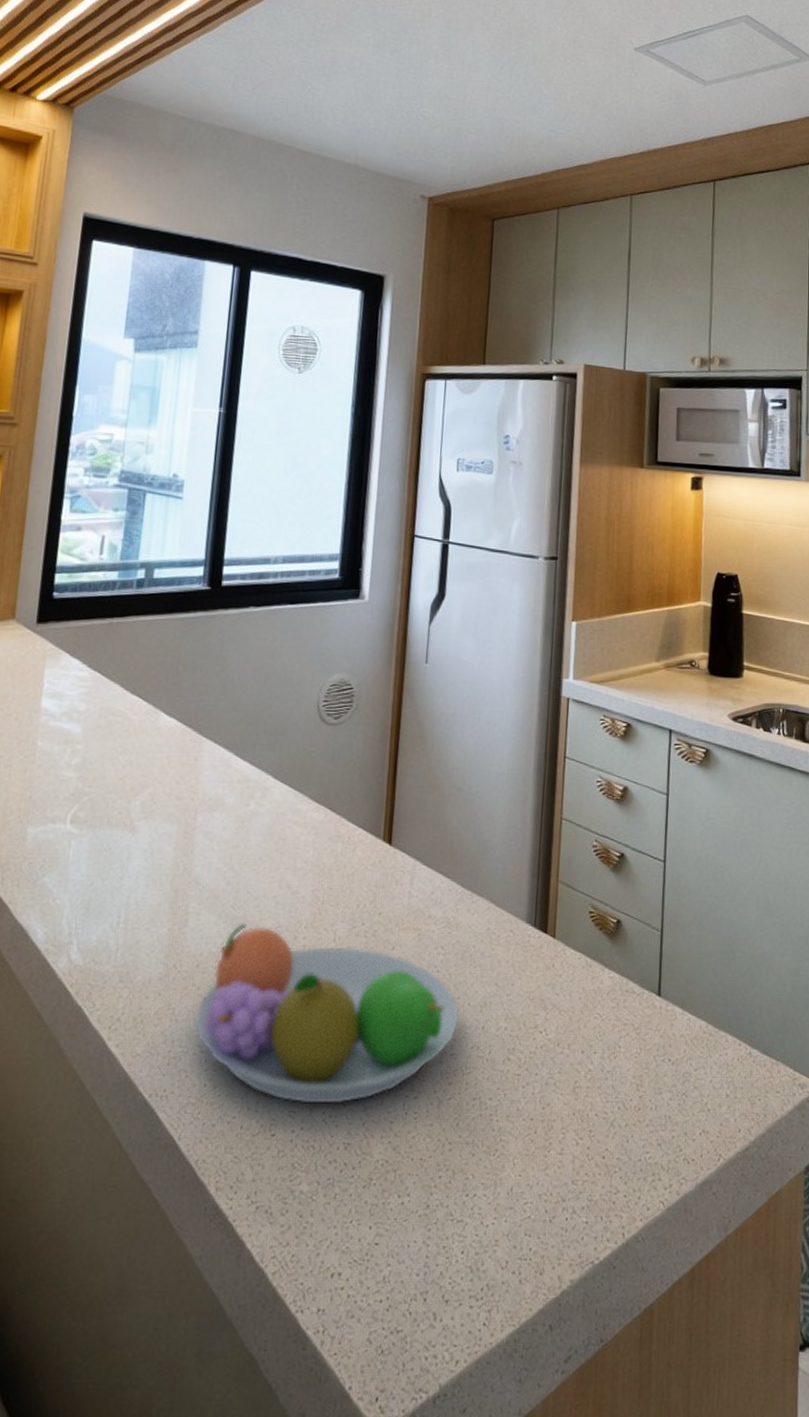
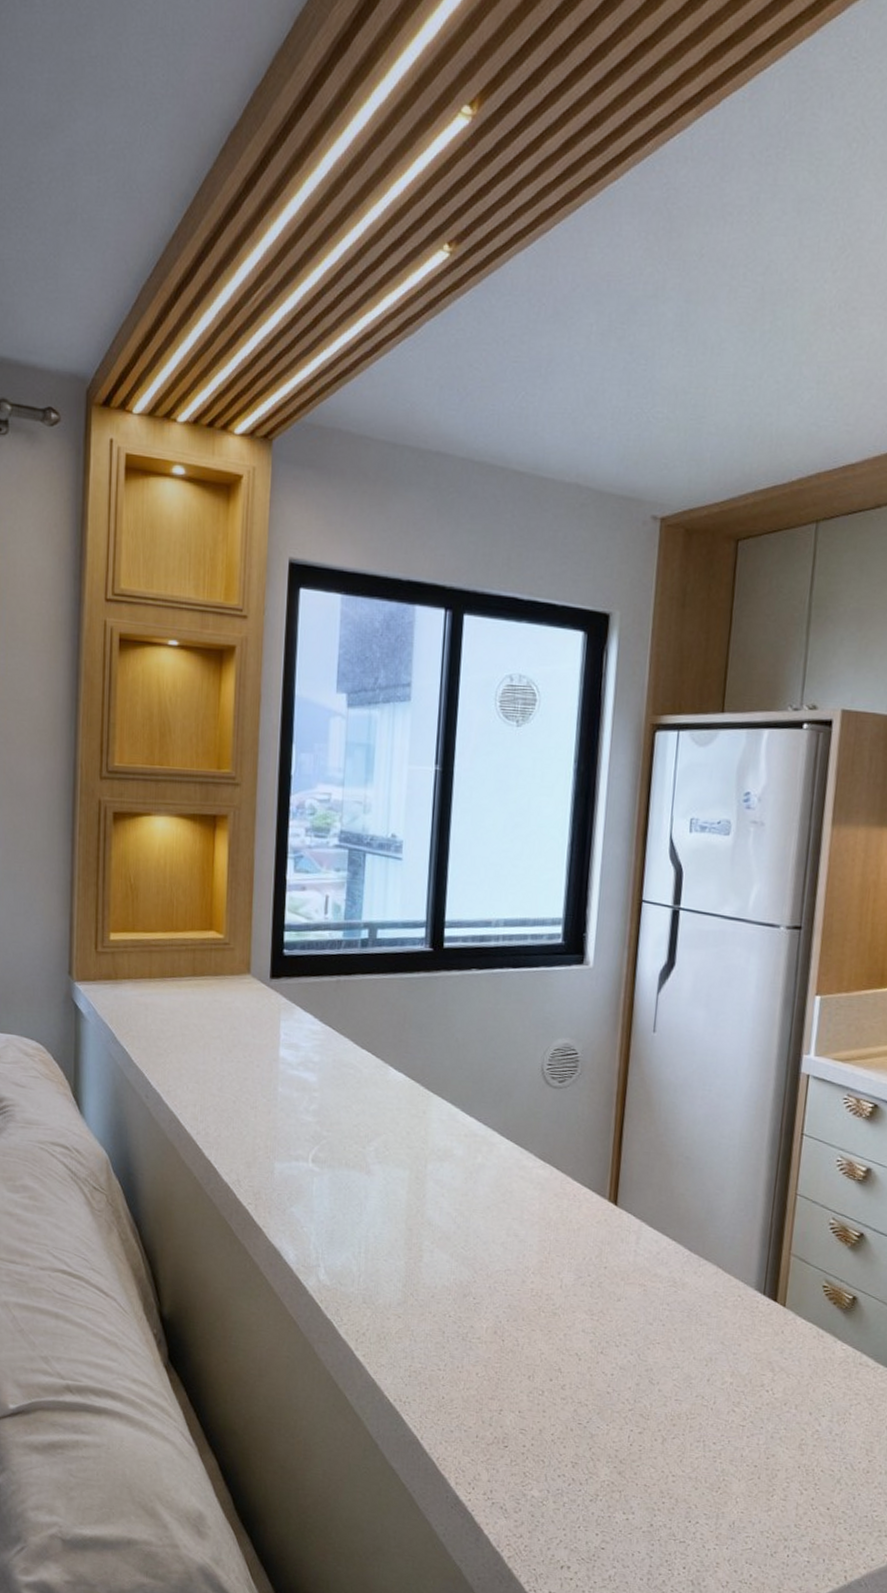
fruit bowl: present [194,923,460,1104] -> none [431,1263,685,1429]

